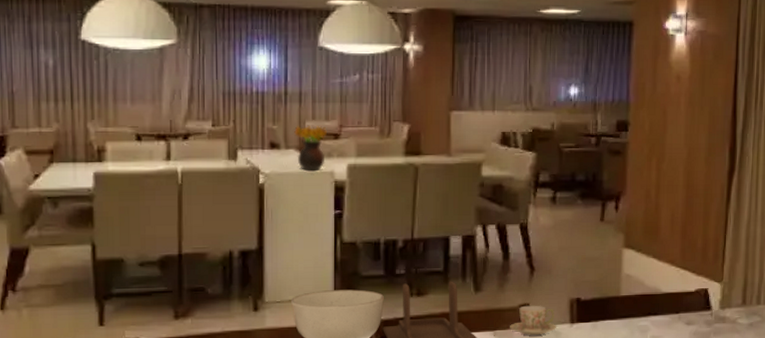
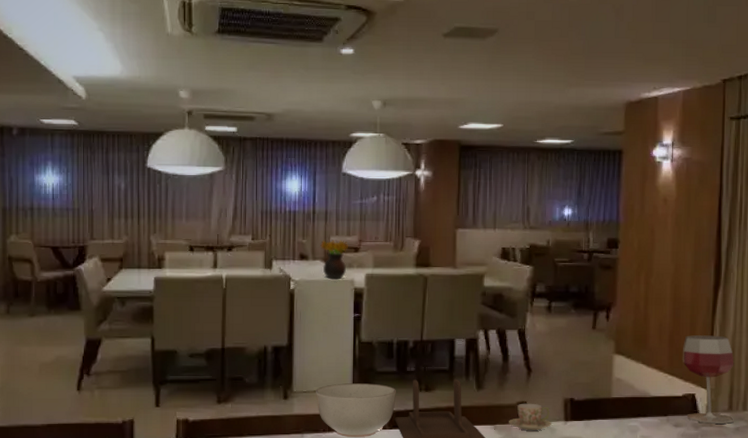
wineglass: none [694,225,749,321] -> present [682,335,734,425]

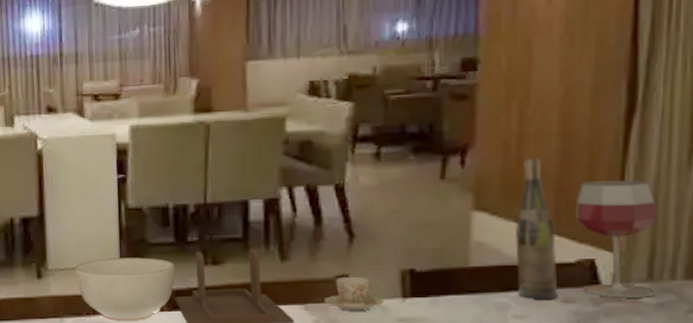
flower arrangement: present [320,239,348,280] -> none [71,86,106,135]
wine bottle: none [643,315,671,425] -> present [515,157,558,301]

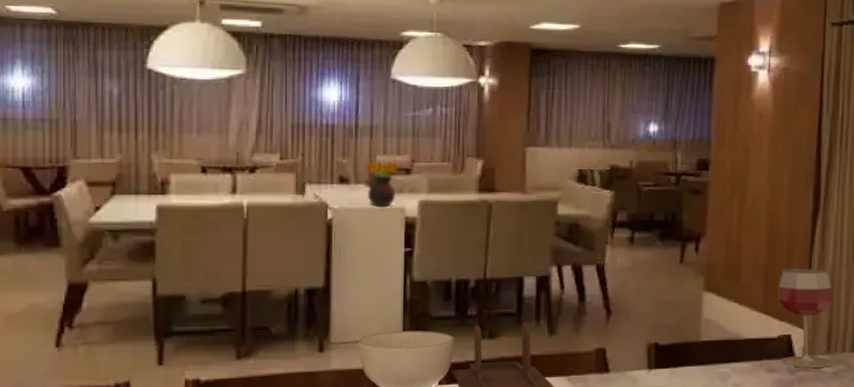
flower arrangement: none [71,86,106,135] -> present [364,159,398,208]
teacup: present [325,276,384,310] -> none [585,349,633,381]
wine bottle: present [515,157,558,301] -> none [735,246,765,371]

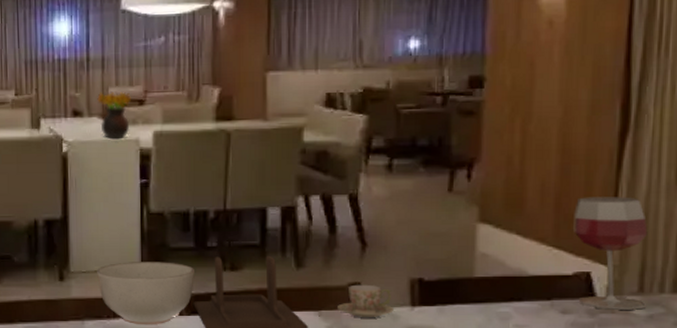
teacup: none [585,349,633,381] -> present [338,284,394,317]

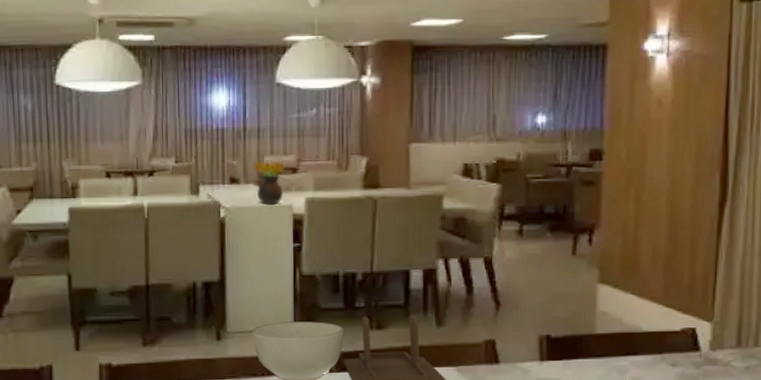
teacup: present [338,284,394,317] -> none [474,341,524,372]
wineglass: present [572,197,648,311] -> none [680,259,744,363]

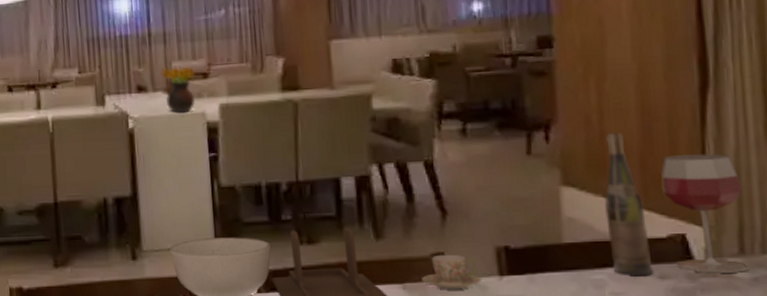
teacup: none [474,341,524,372] -> present [422,254,481,289]
wine bottle: none [633,237,667,365] -> present [604,132,653,278]
wineglass: none [680,259,744,363] -> present [660,154,749,274]

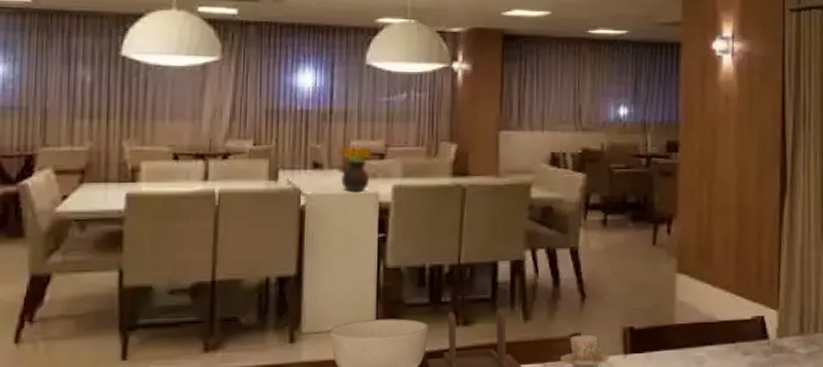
wine bottle: present [604,132,653,278] -> none [708,227,740,354]
wineglass: present [660,154,749,274] -> none [749,249,806,350]

